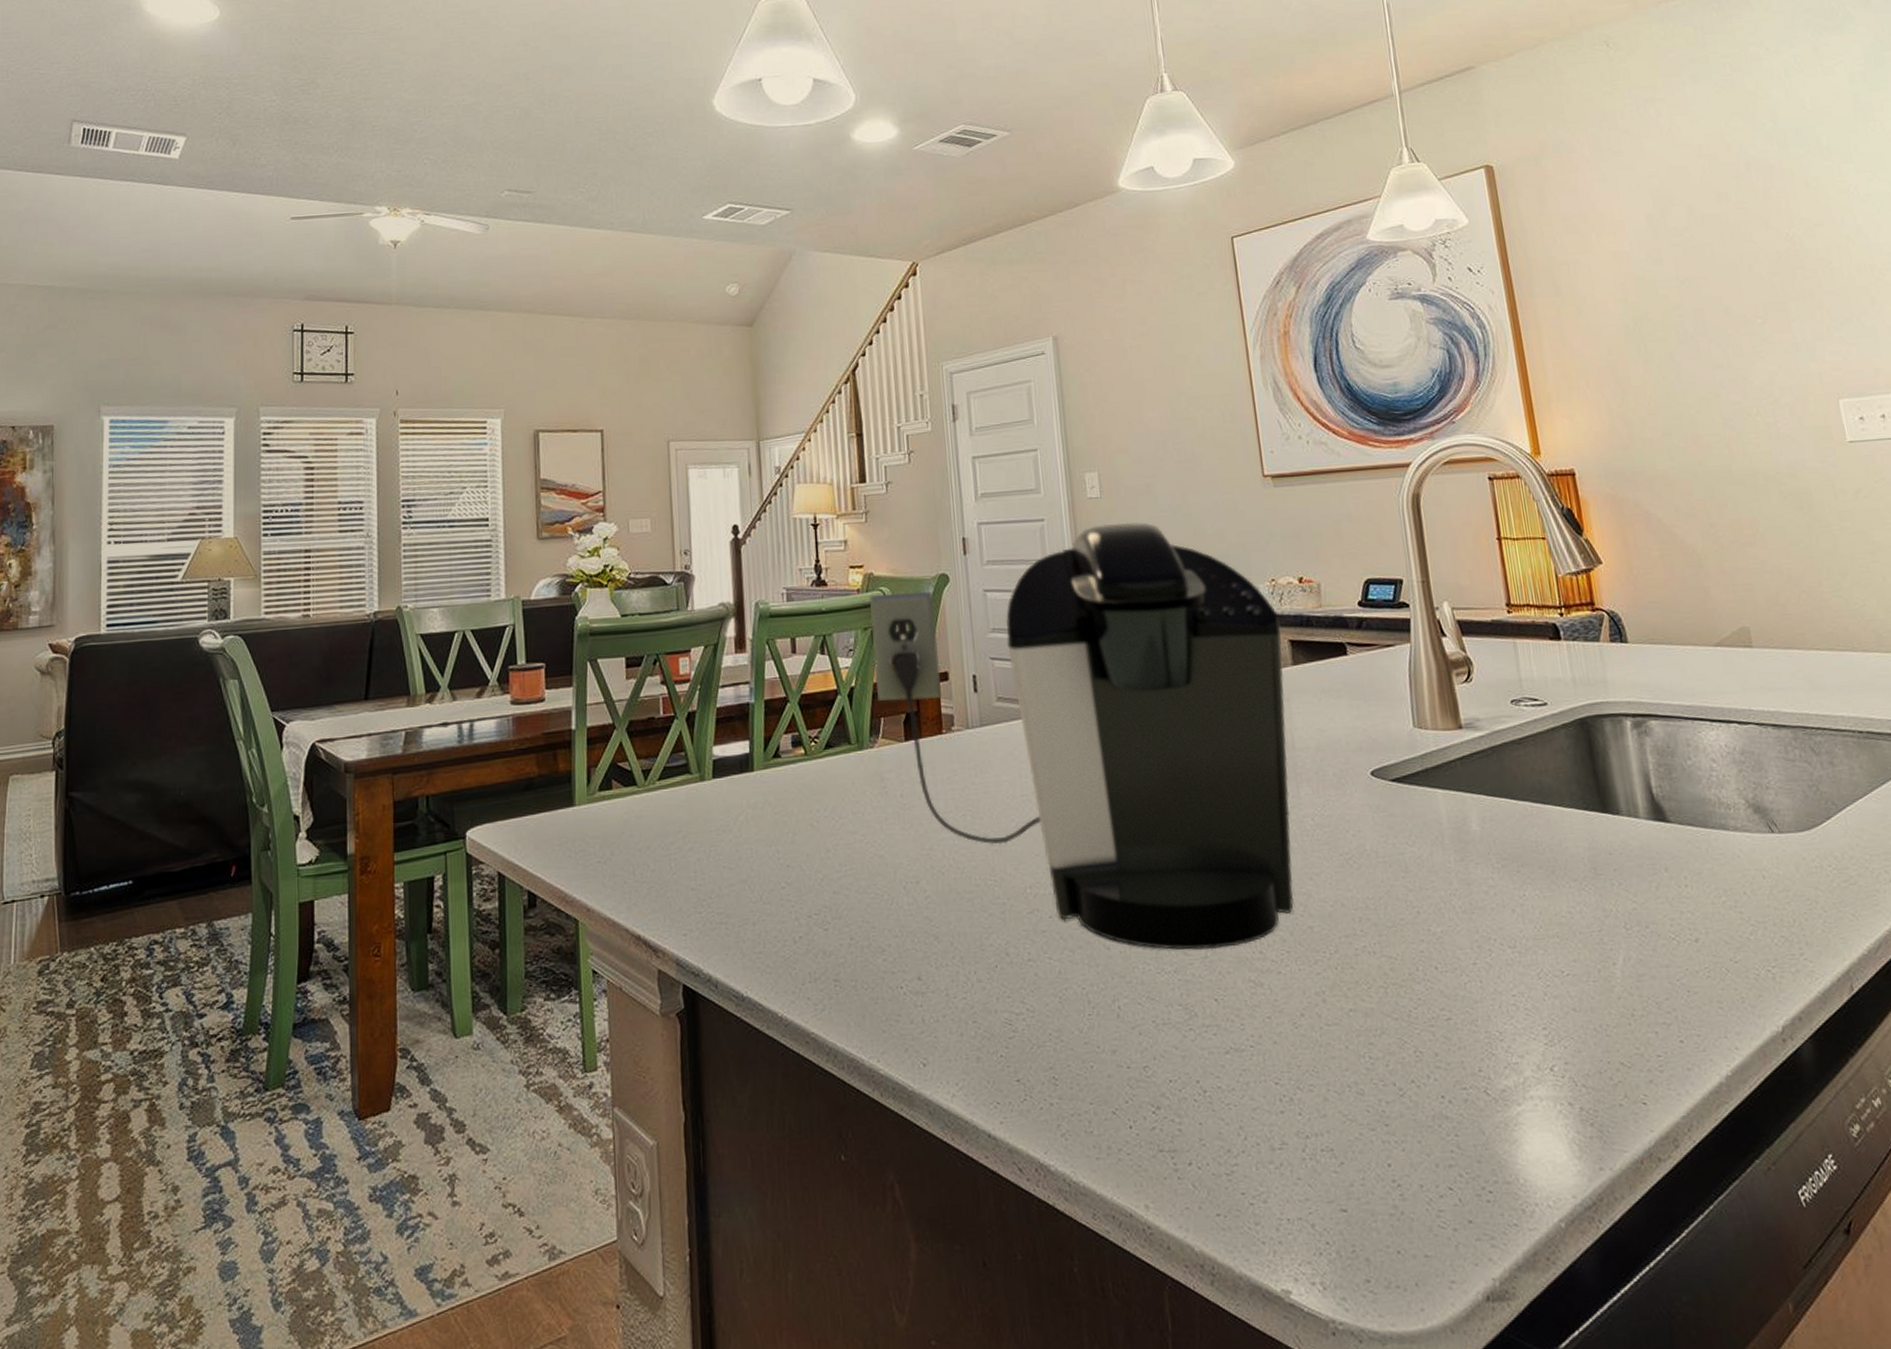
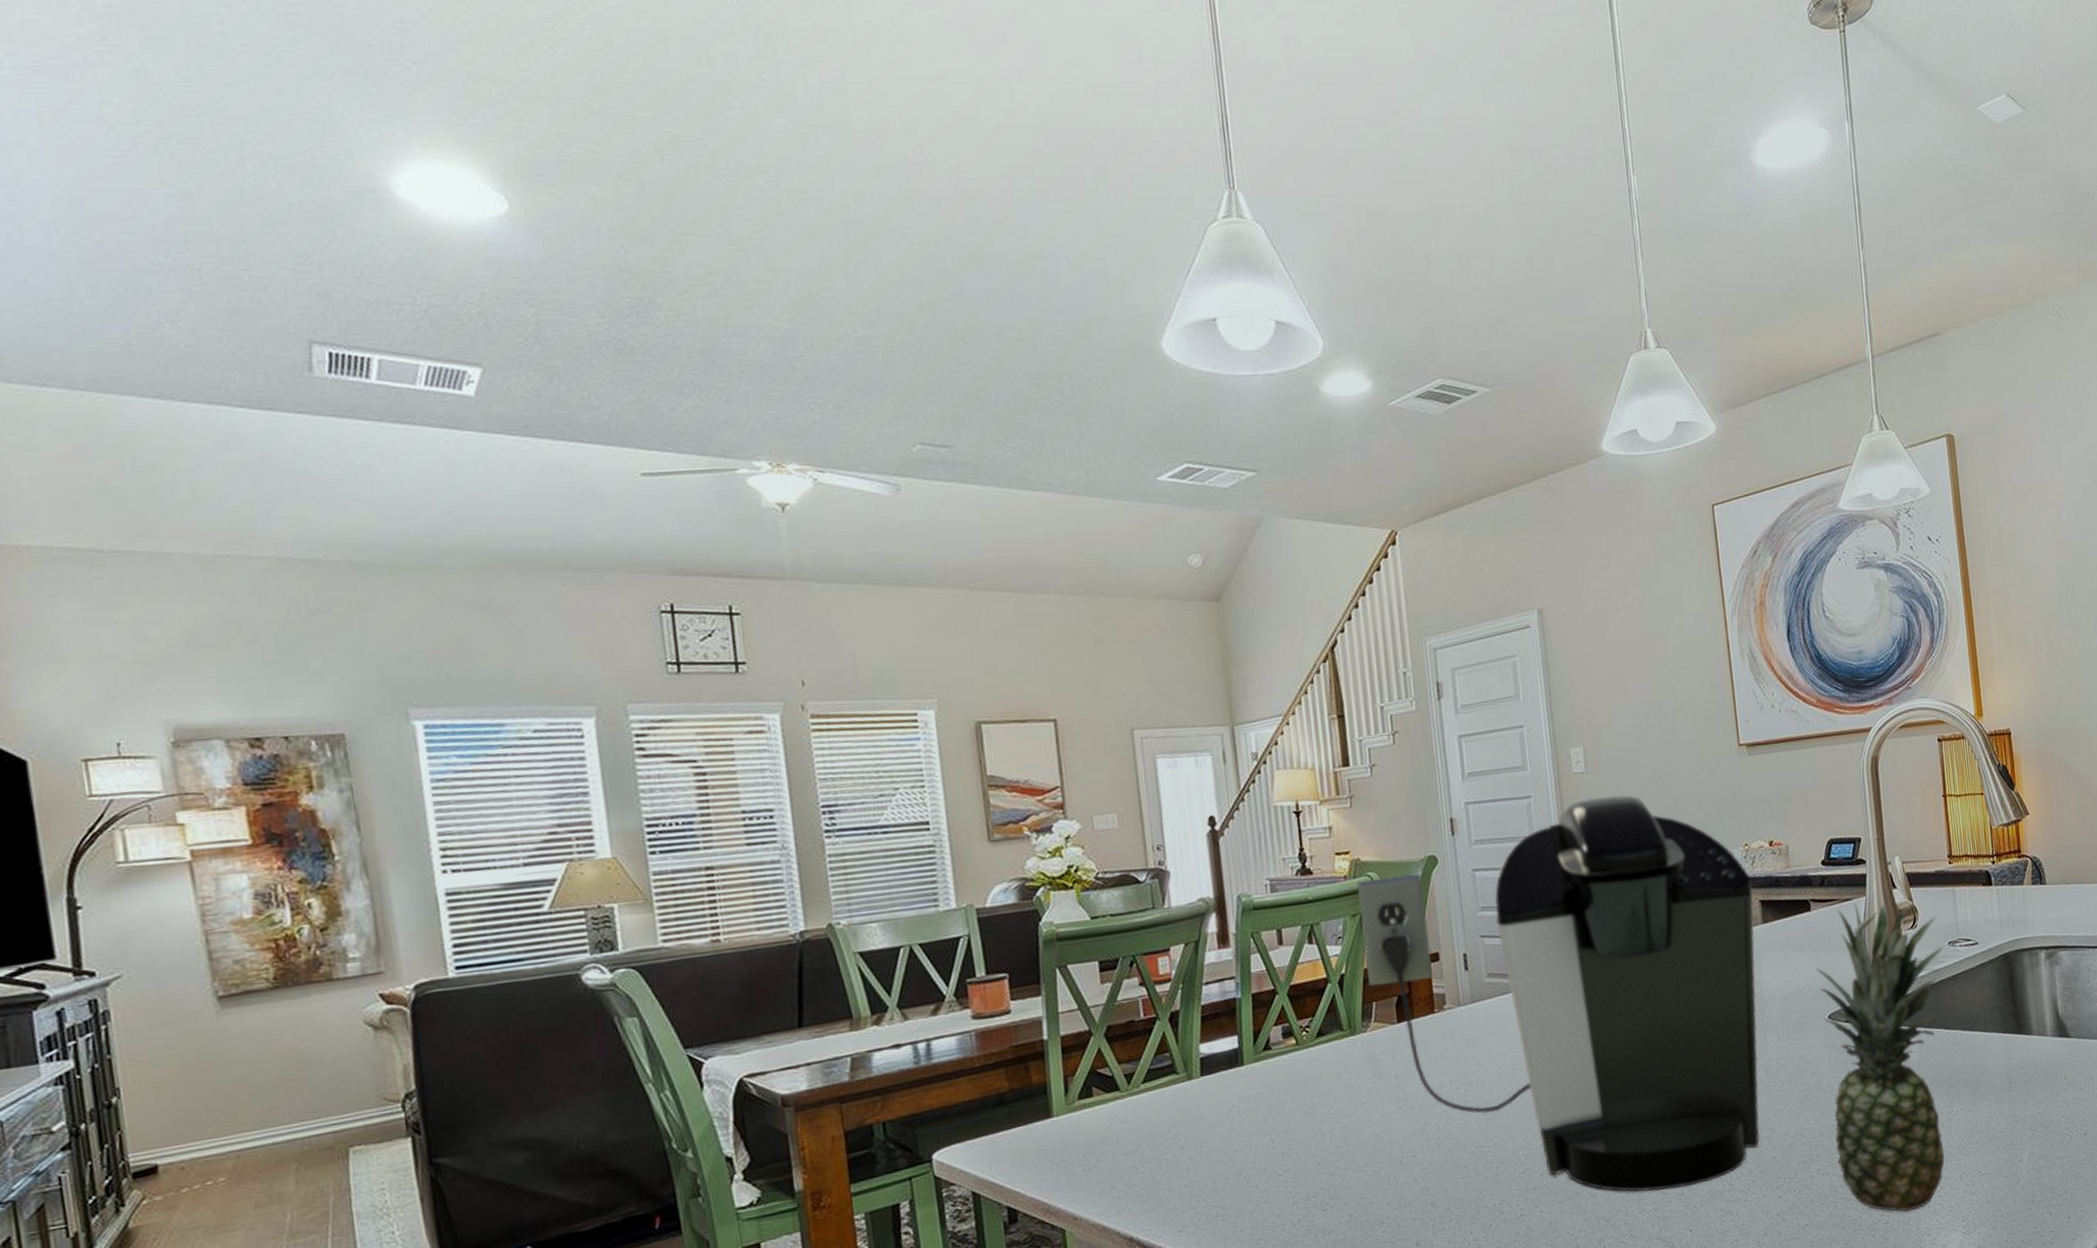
fruit: none [1355,650,1517,1009] -> present [1816,903,1945,1212]

